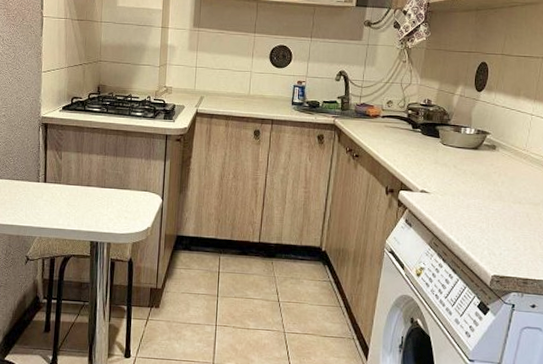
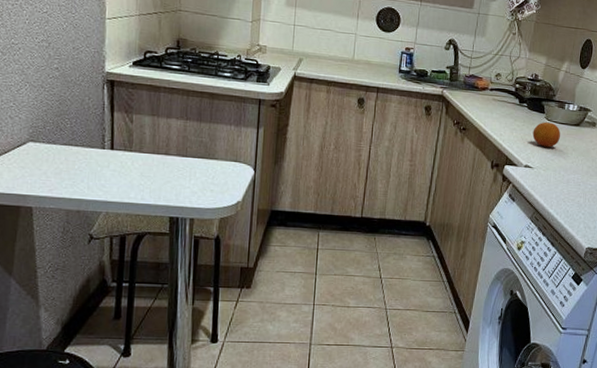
fruit: none [428,146,457,172] -> present [532,122,560,148]

